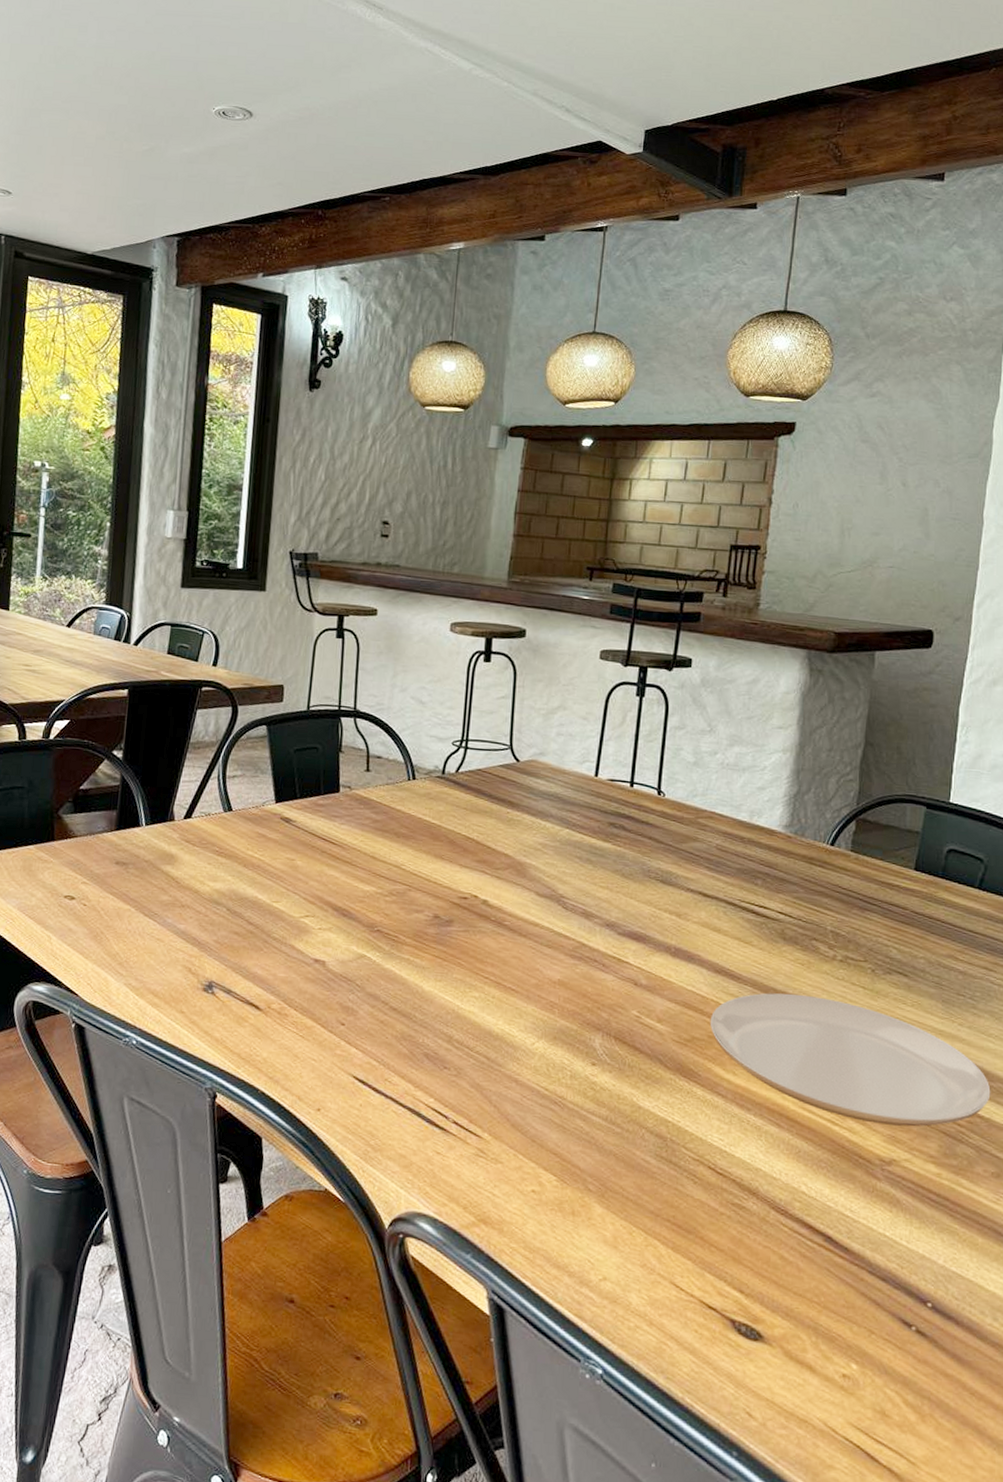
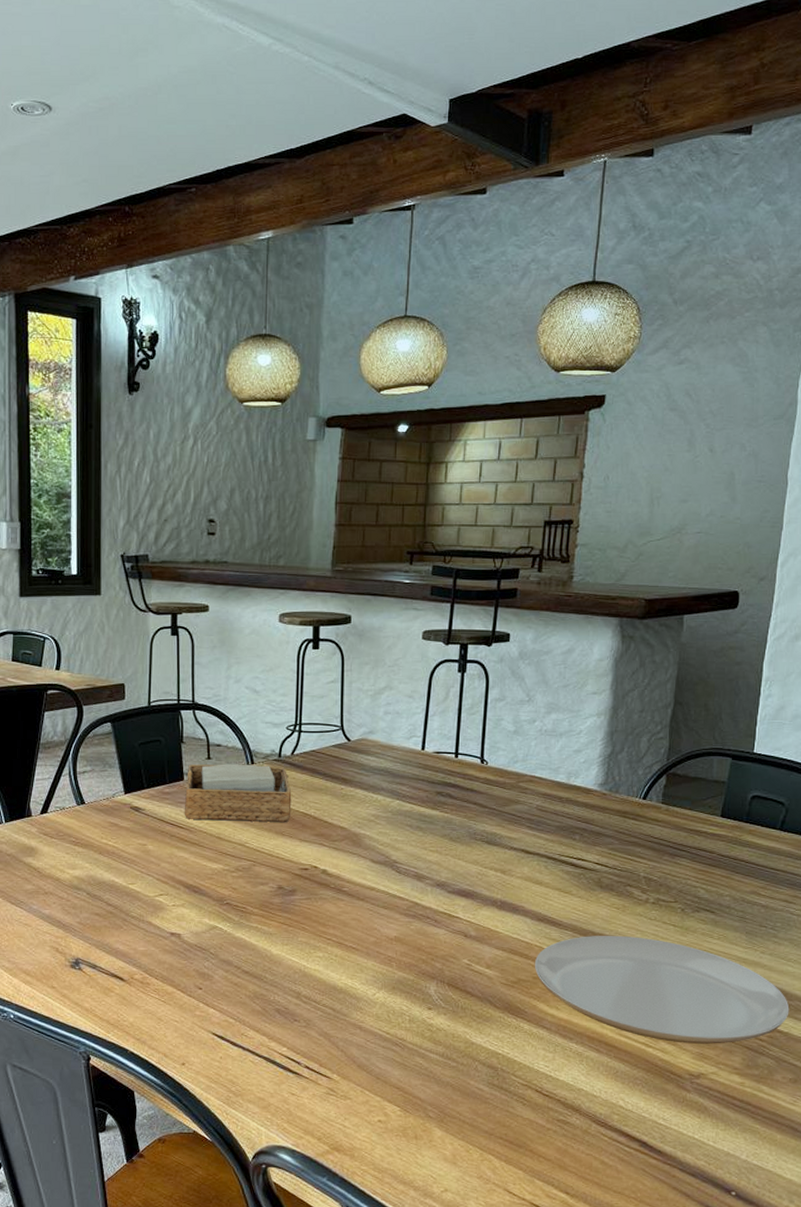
napkin holder: none [337,776,454,846] -> present [184,764,292,823]

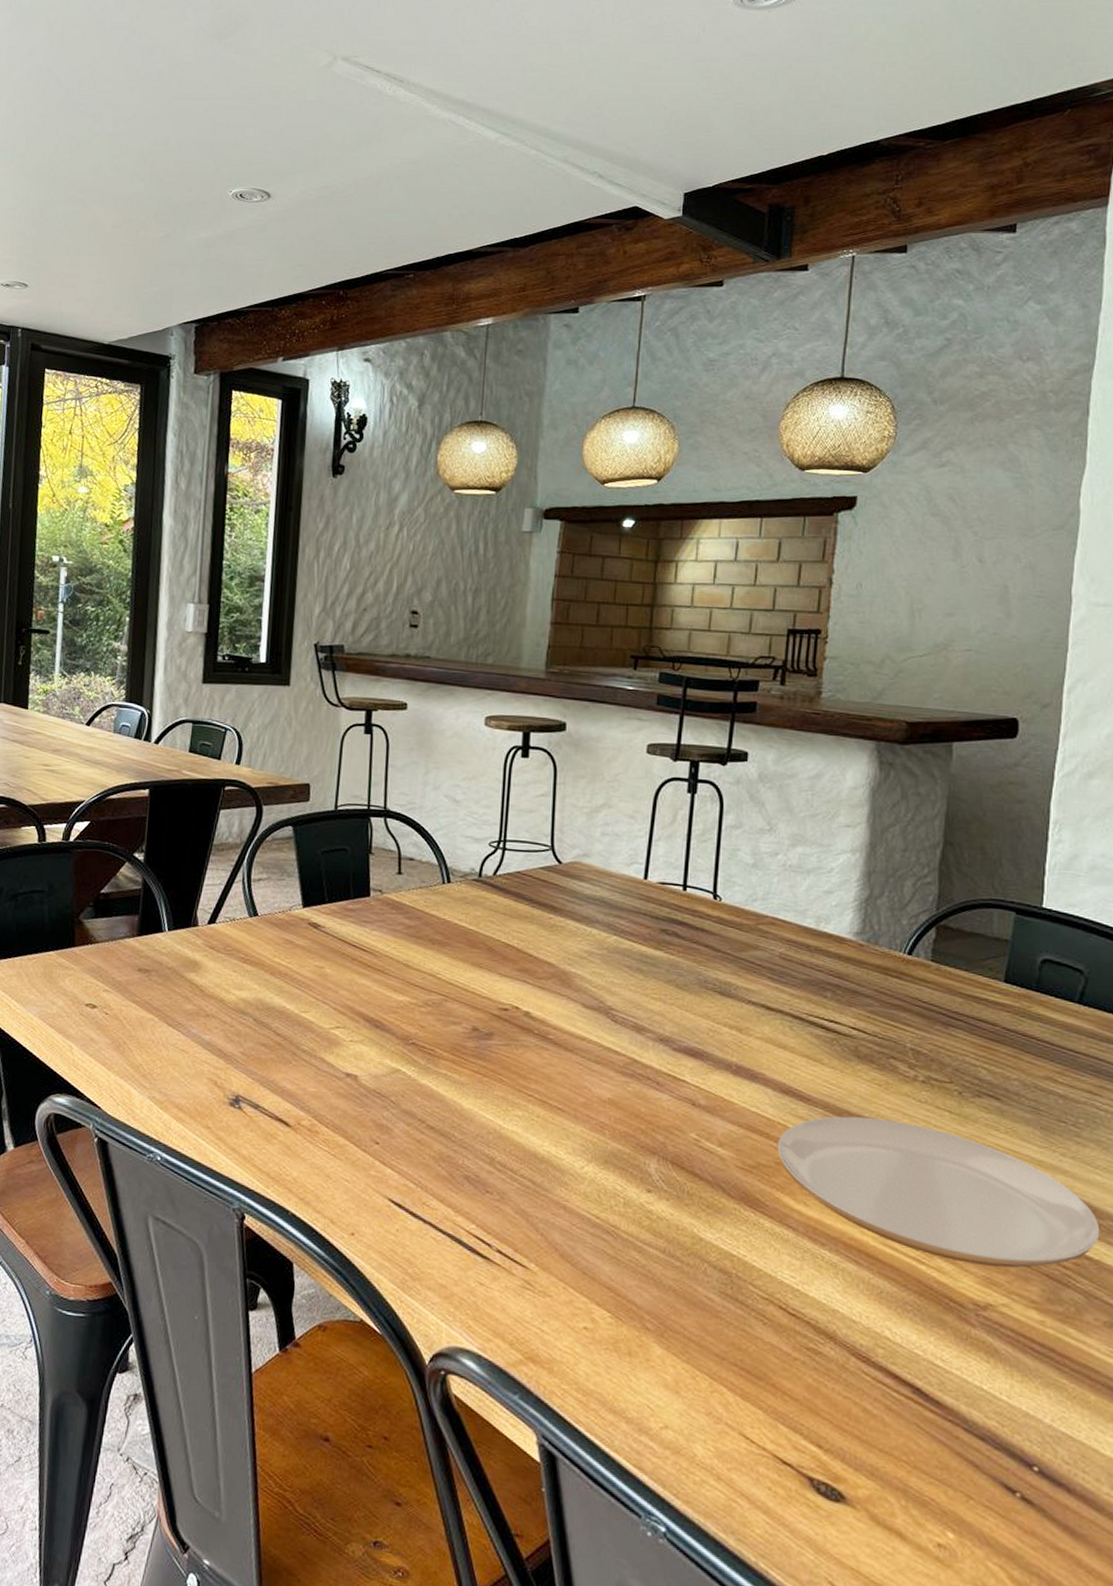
napkin holder: present [184,764,292,823] -> none [368,879,492,953]

